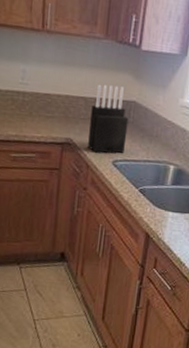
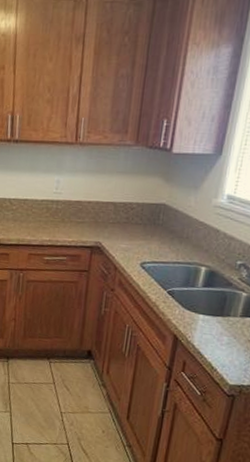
knife block: present [87,84,129,154] -> none [115,189,158,257]

